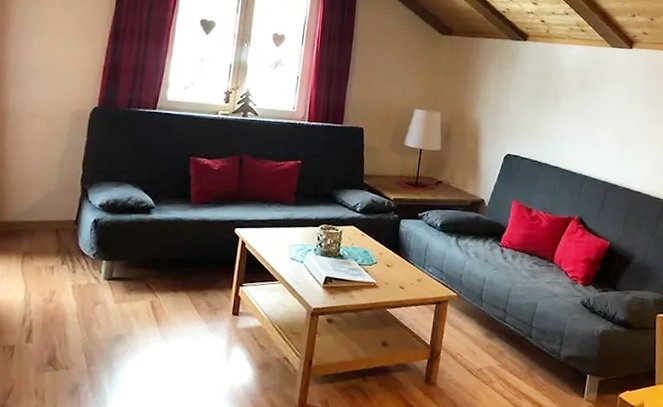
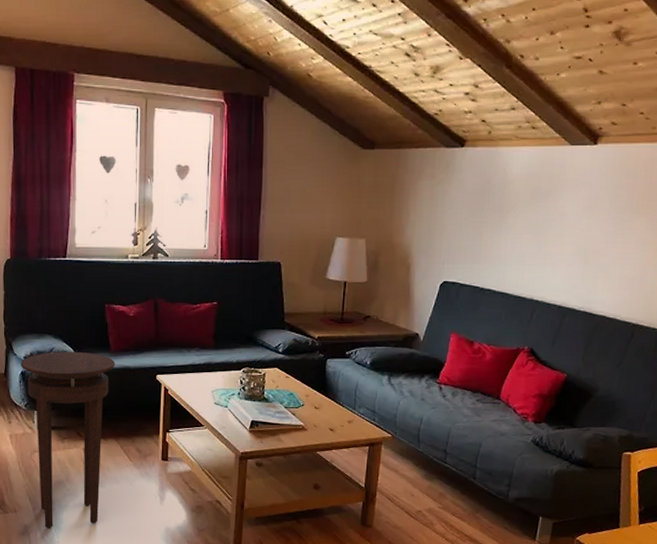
stool: none [94,201,194,388] -> present [20,351,115,529]

